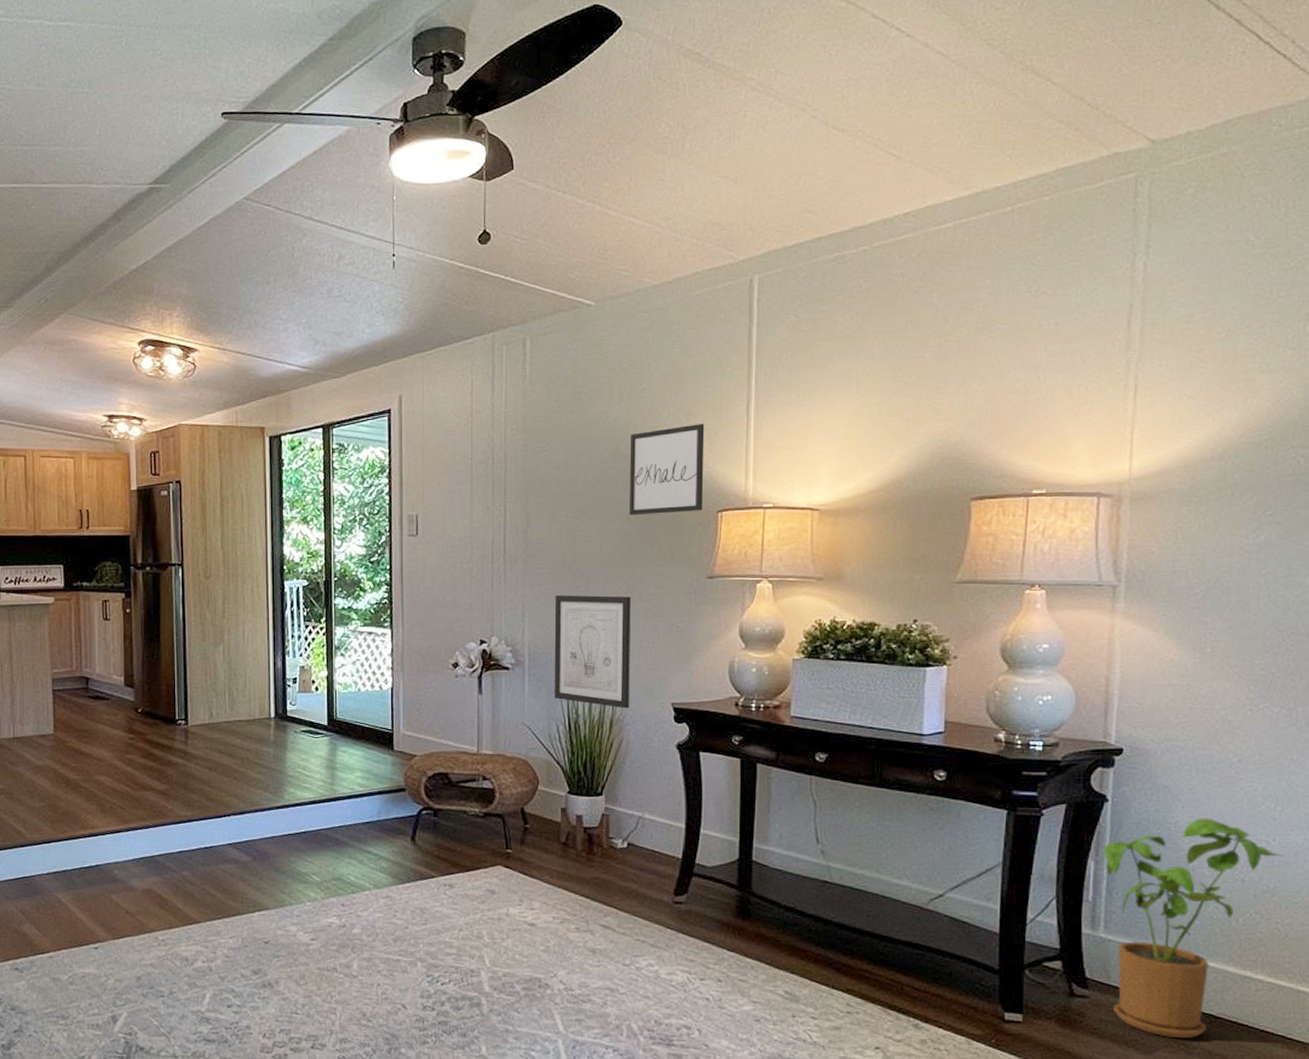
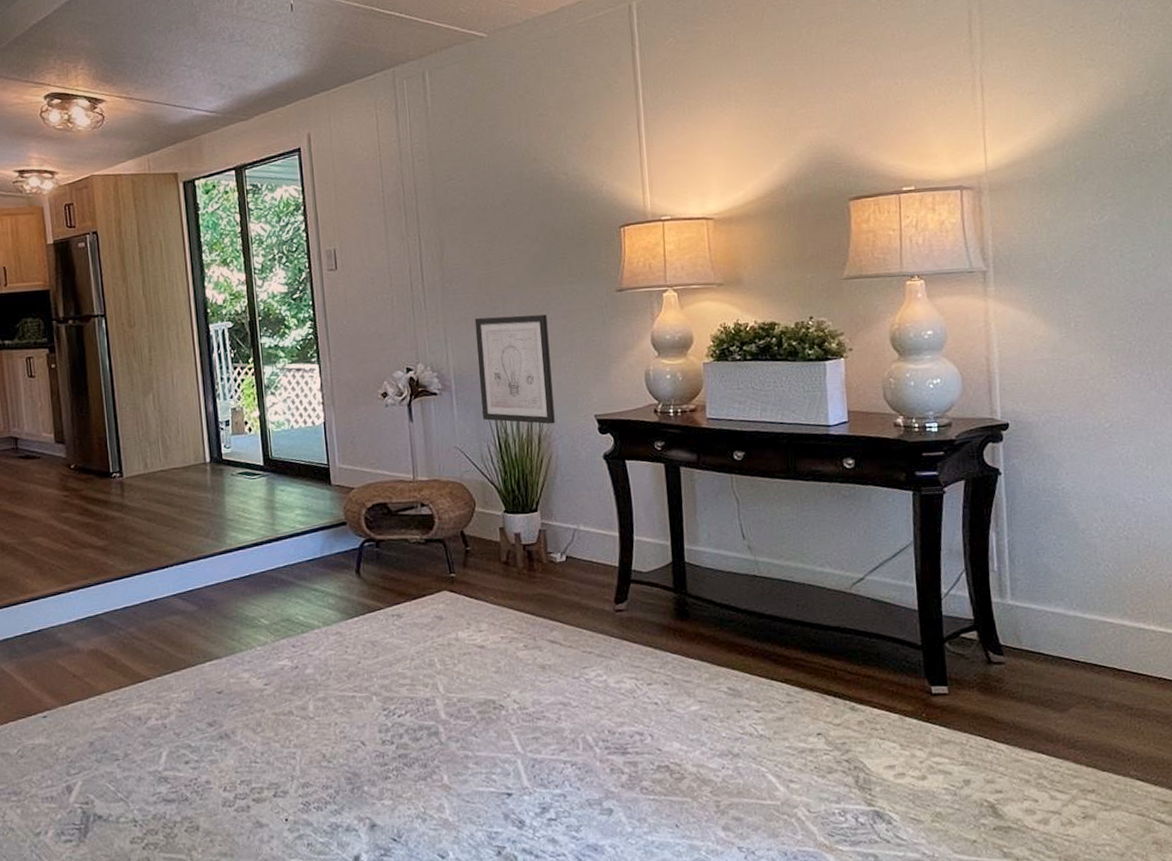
wall art: present [630,424,705,515] -> none [532,144,605,236]
house plant: present [1103,818,1283,1039] -> none [1002,482,1159,694]

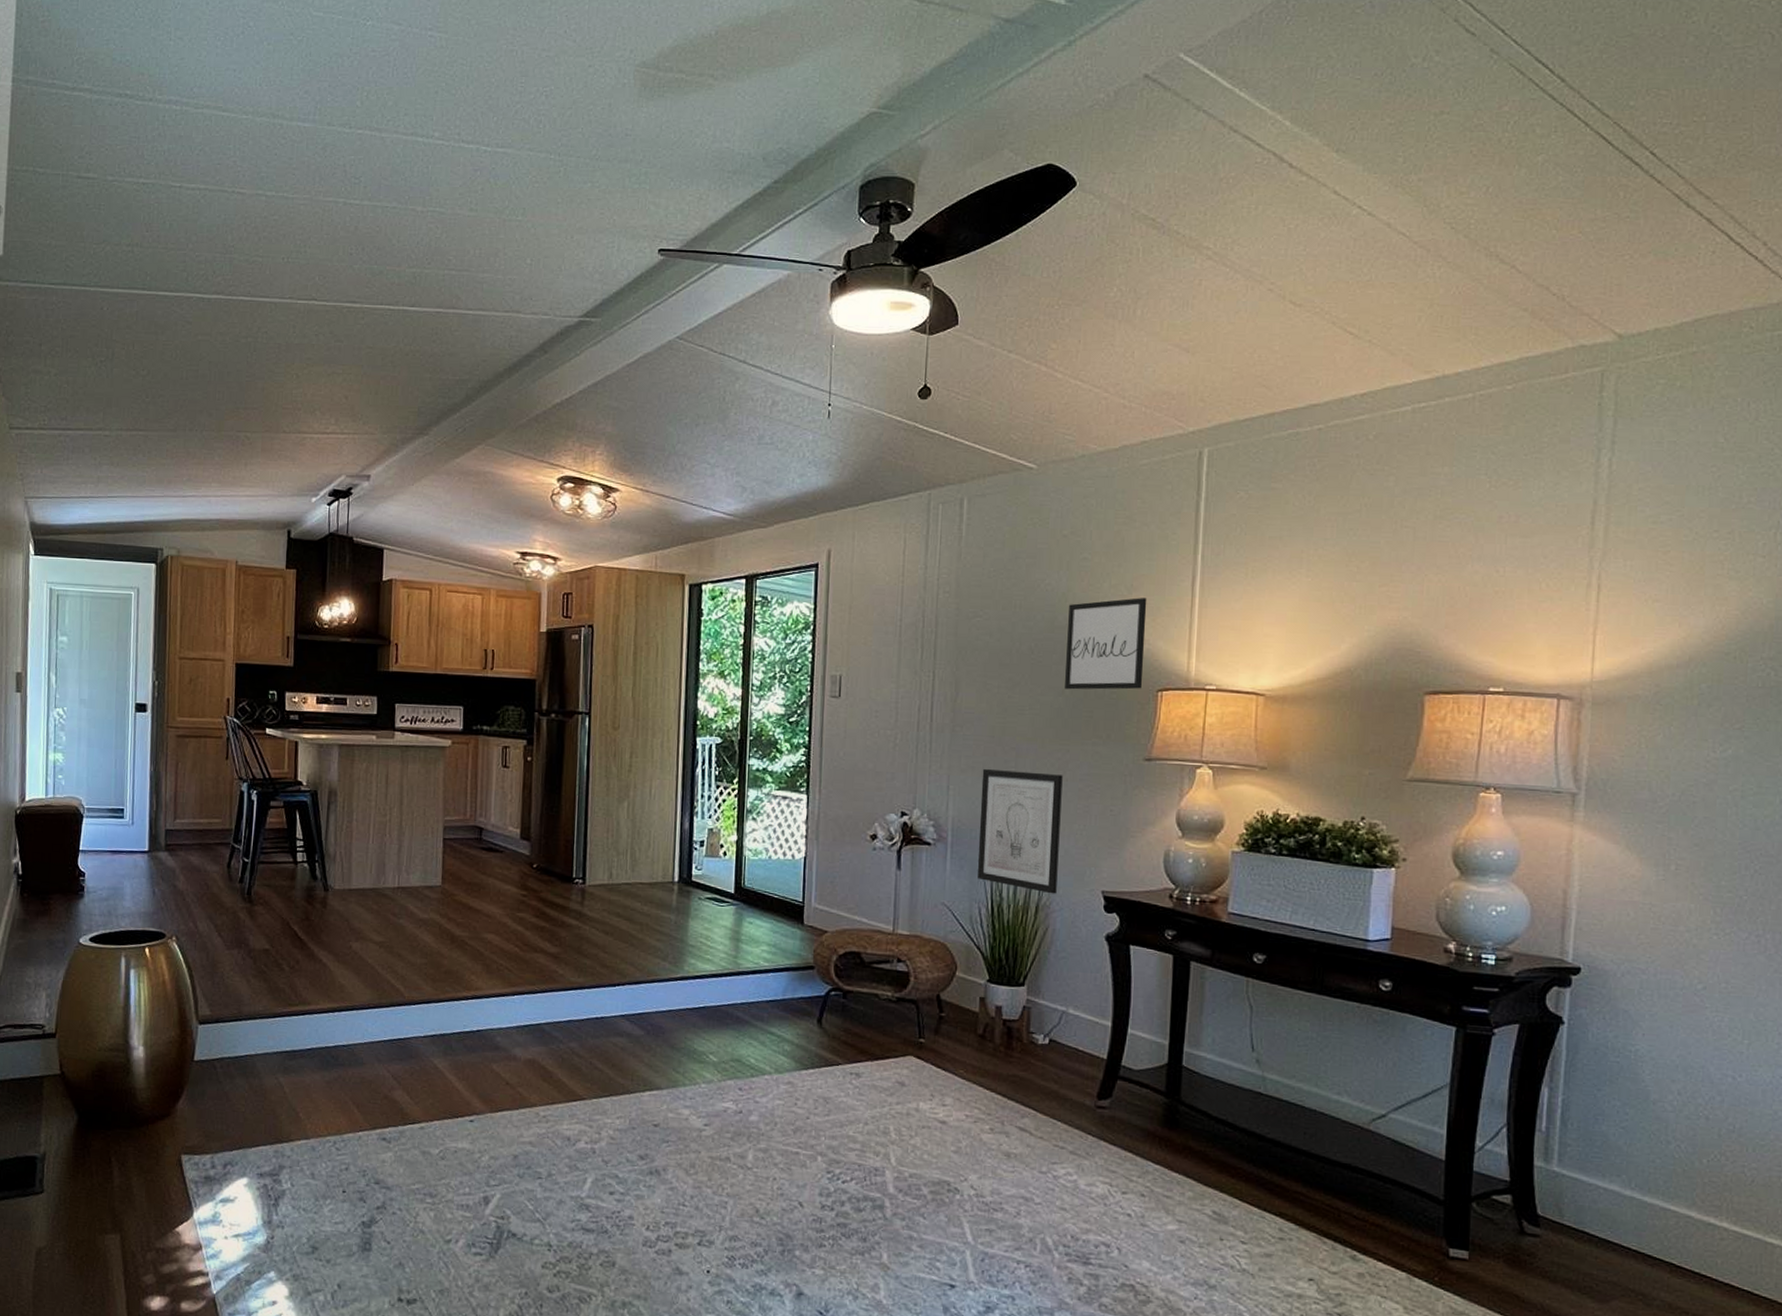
wall art: none [532,144,605,236] -> present [1065,598,1147,690]

